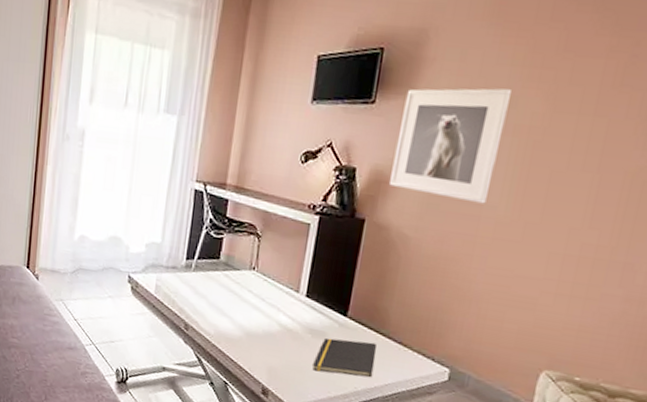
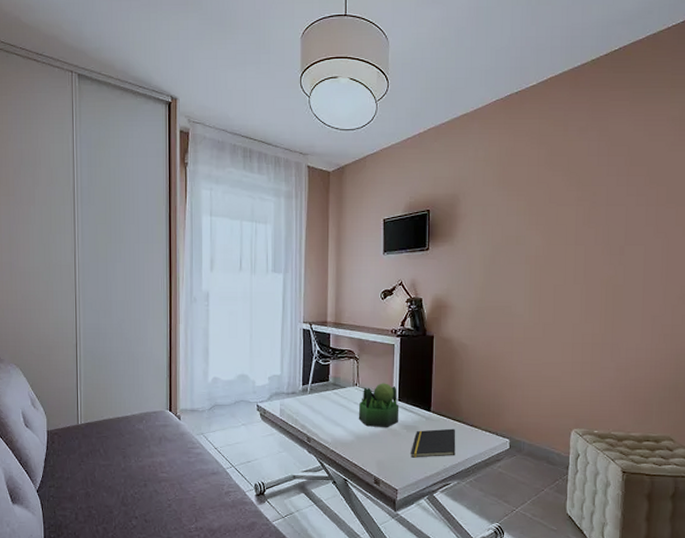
plant: none [251,270,307,329] -> present [358,383,399,428]
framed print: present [389,88,513,204] -> none [448,232,521,314]

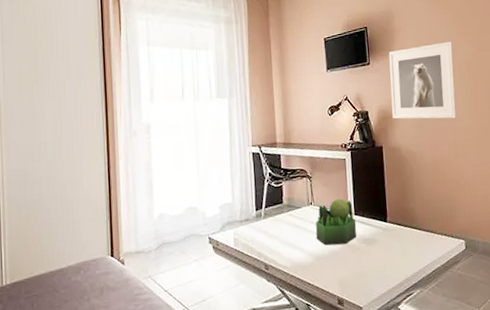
notepad: present [411,428,456,458] -> none [371,236,416,272]
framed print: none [448,232,521,314] -> present [388,42,456,119]

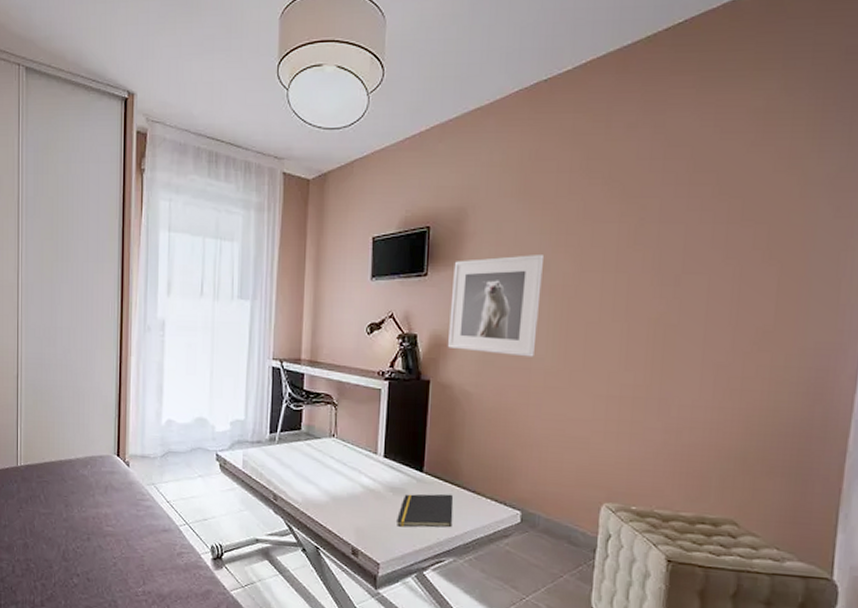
plant: present [315,198,357,246] -> none [334,435,385,490]
notepad: none [371,236,416,272] -> present [397,494,454,528]

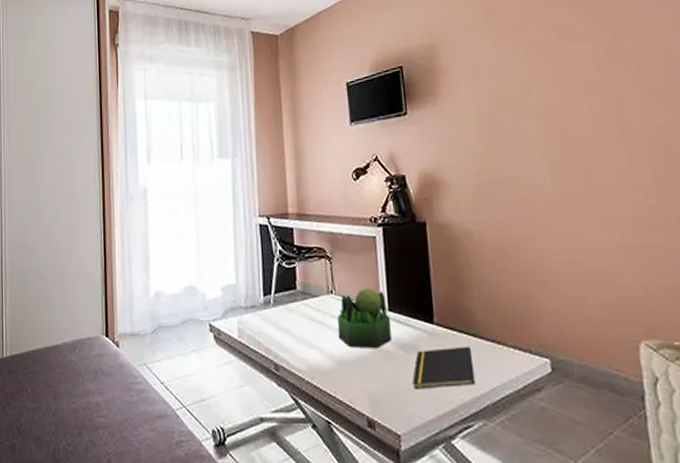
plant: none [334,435,385,490] -> present [337,287,392,349]
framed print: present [448,255,545,357] -> none [432,81,532,187]

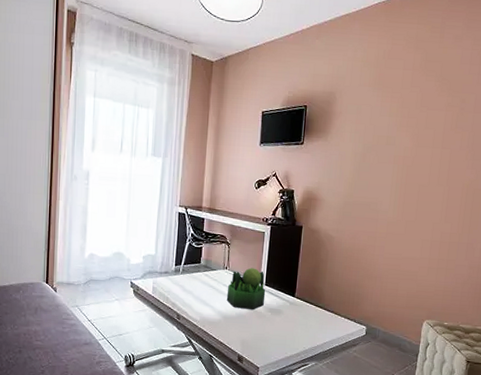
notepad: present [412,346,476,389] -> none [273,313,317,340]

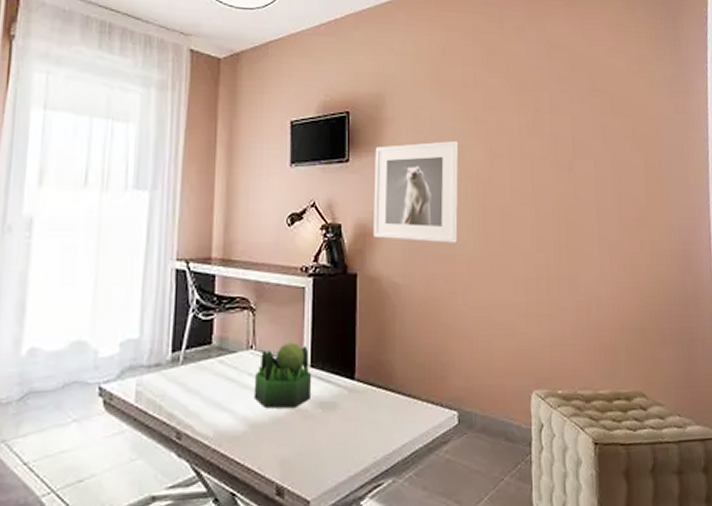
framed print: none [317,132,392,210] -> present [374,141,459,243]

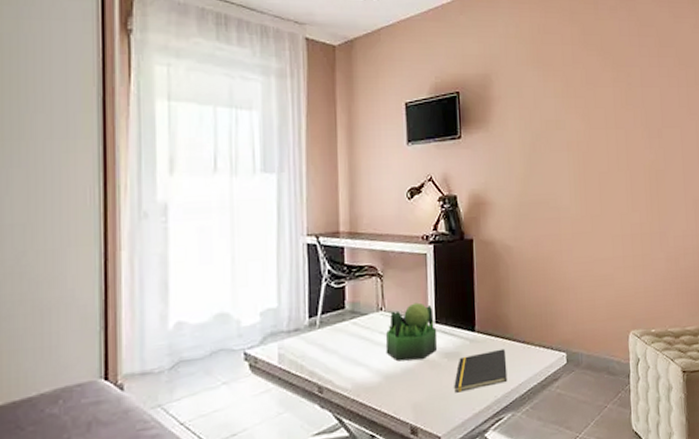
notepad: none [328,402,389,450] -> present [454,348,508,393]
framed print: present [374,141,459,243] -> none [484,116,562,208]

